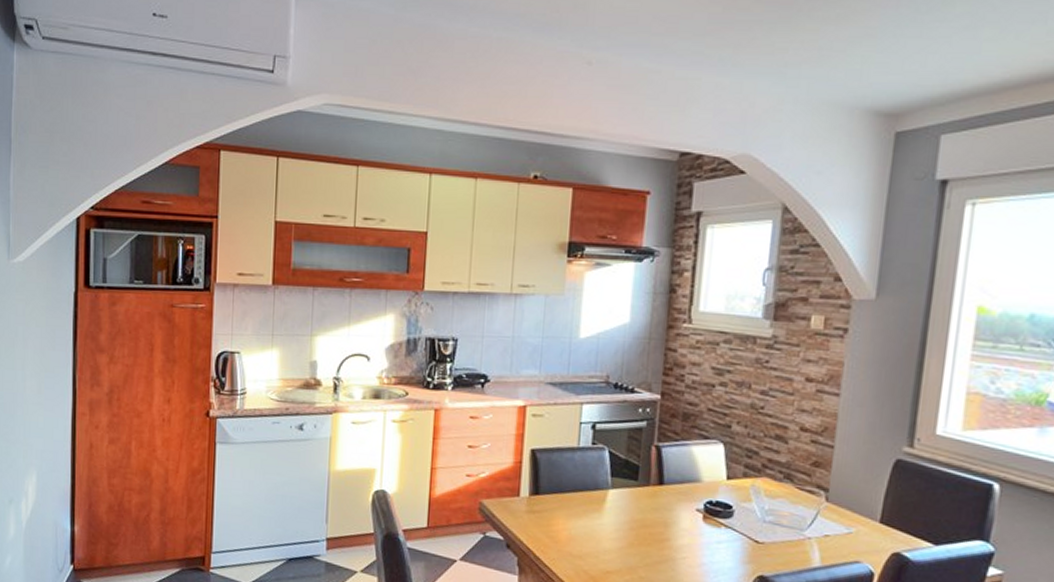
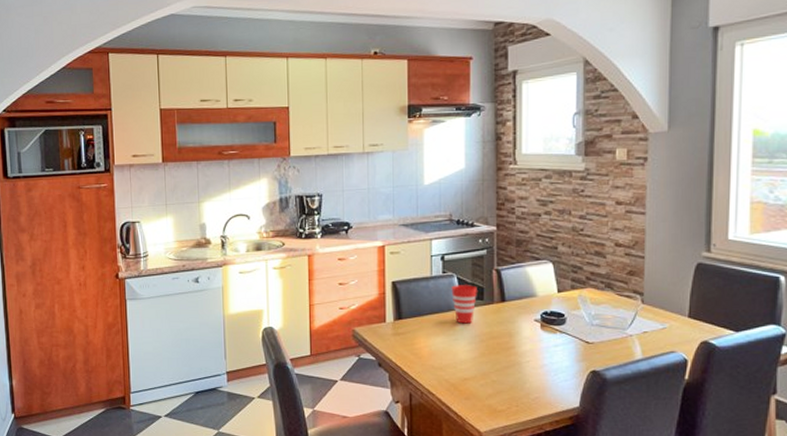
cup: none [600,460,632,507] -> present [451,285,477,324]

